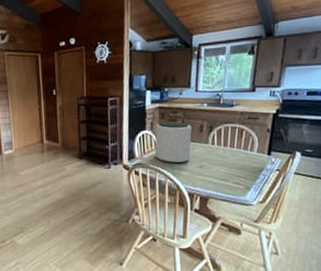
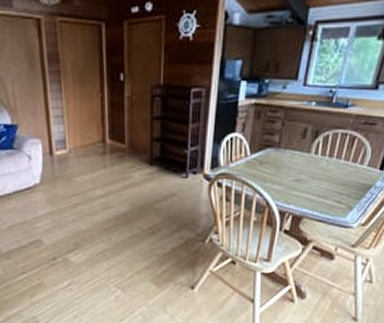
plant pot: present [154,121,192,164] -> none [243,123,293,176]

